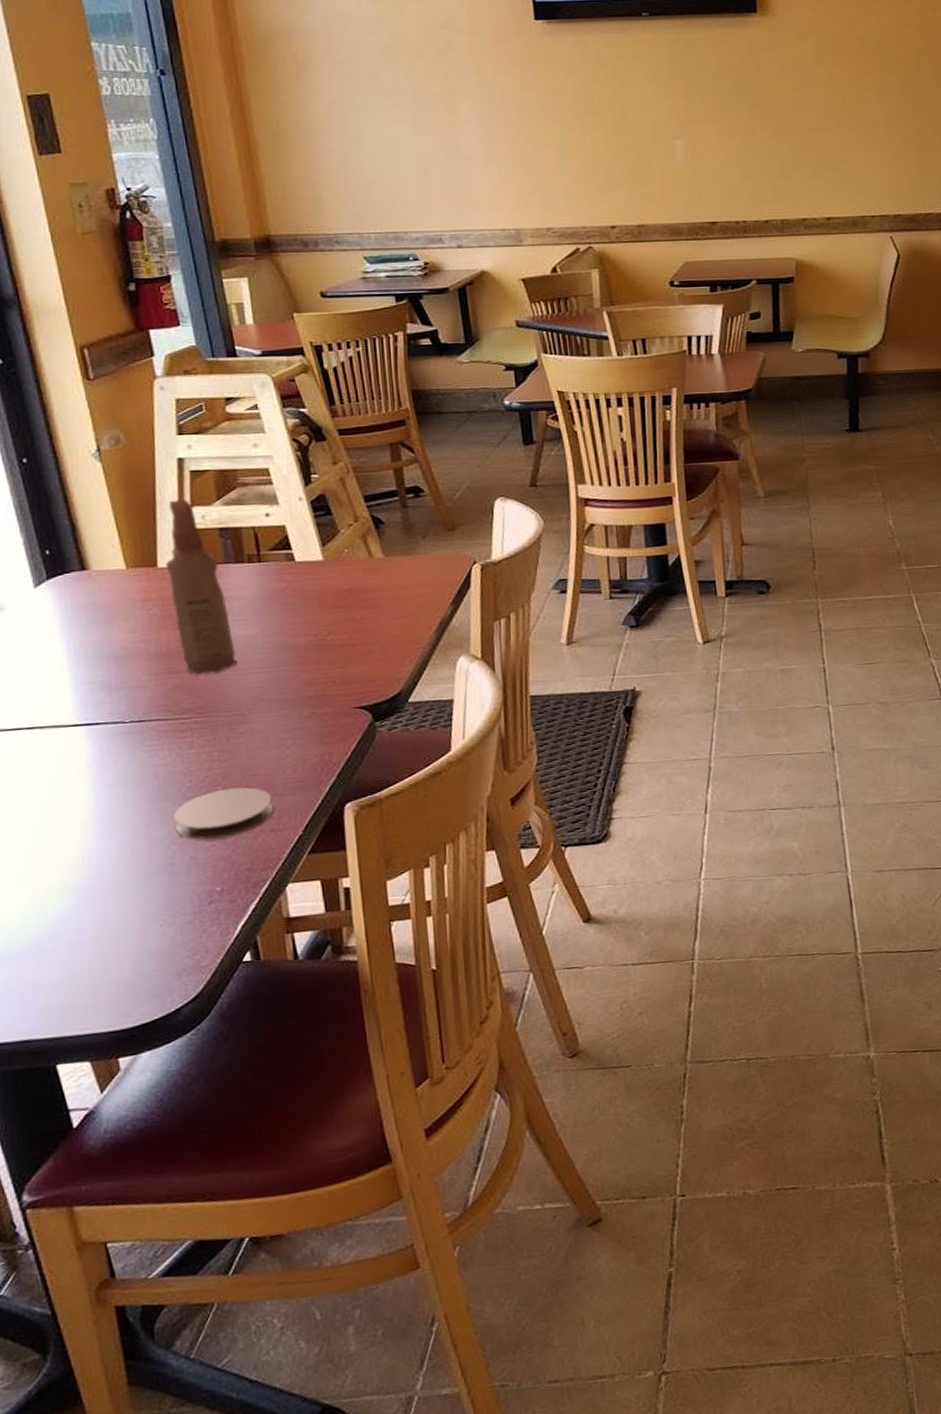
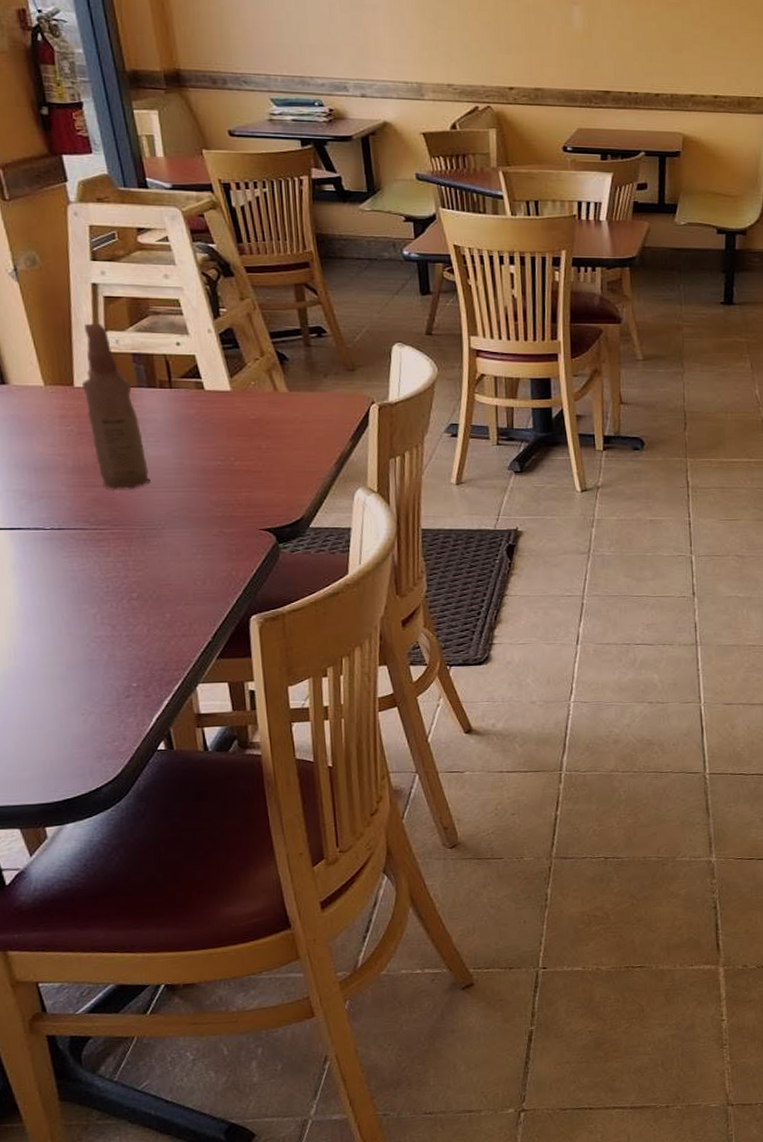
coaster: present [174,787,274,840] -> none [93,595,186,640]

